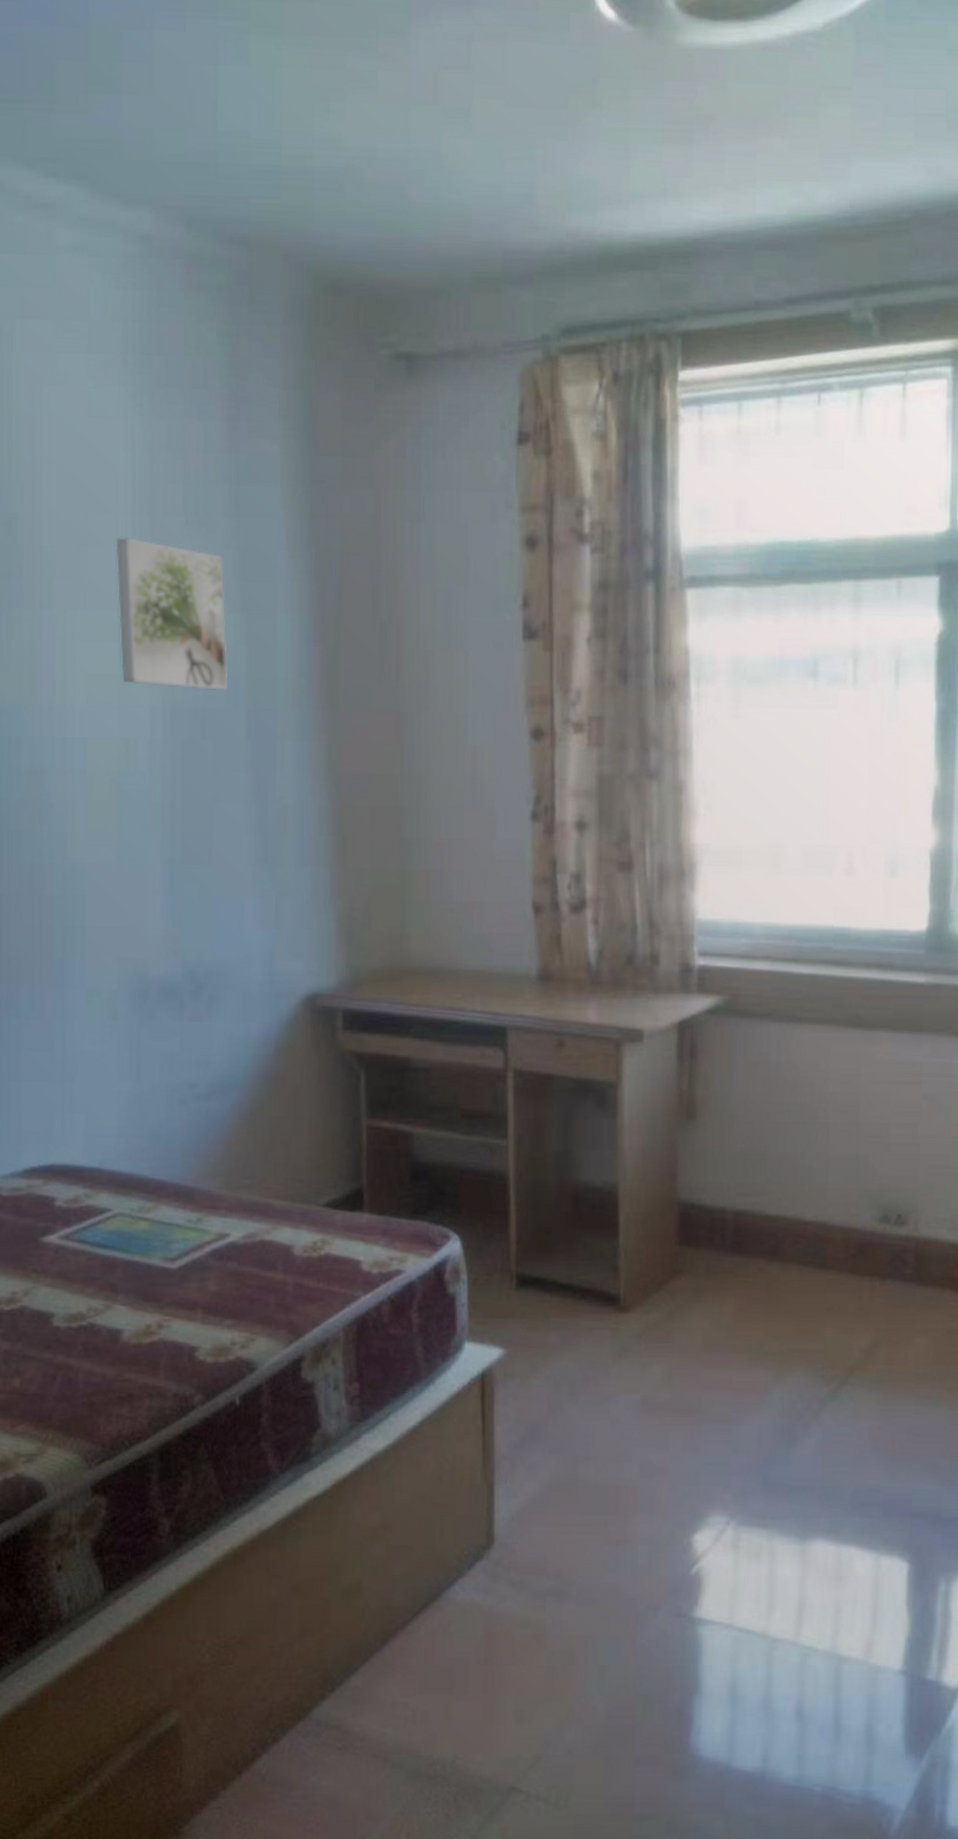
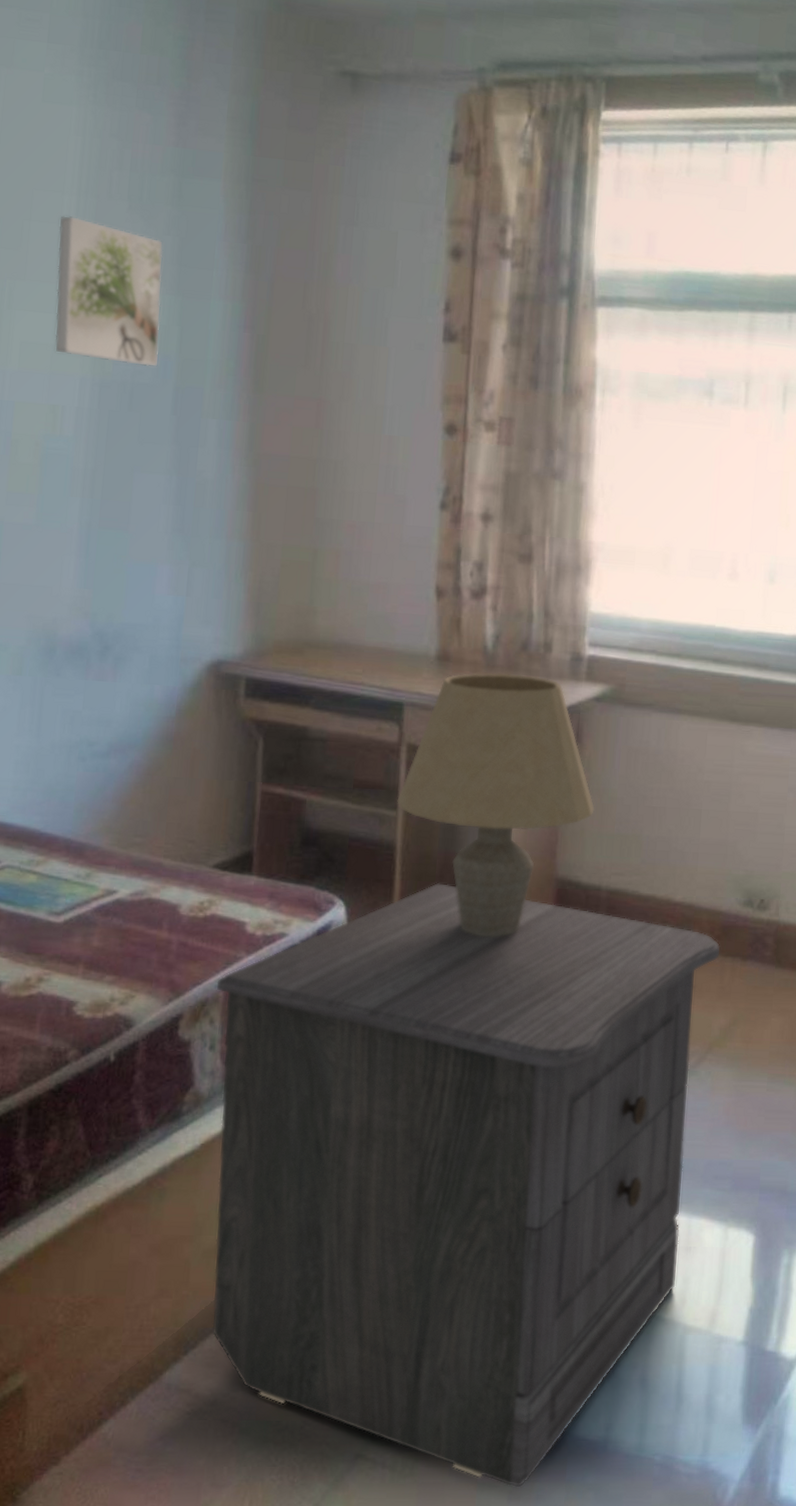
nightstand: none [336,1211,857,1819] -> present [212,882,721,1488]
table lamp: none [507,990,715,1266] -> present [397,673,595,937]

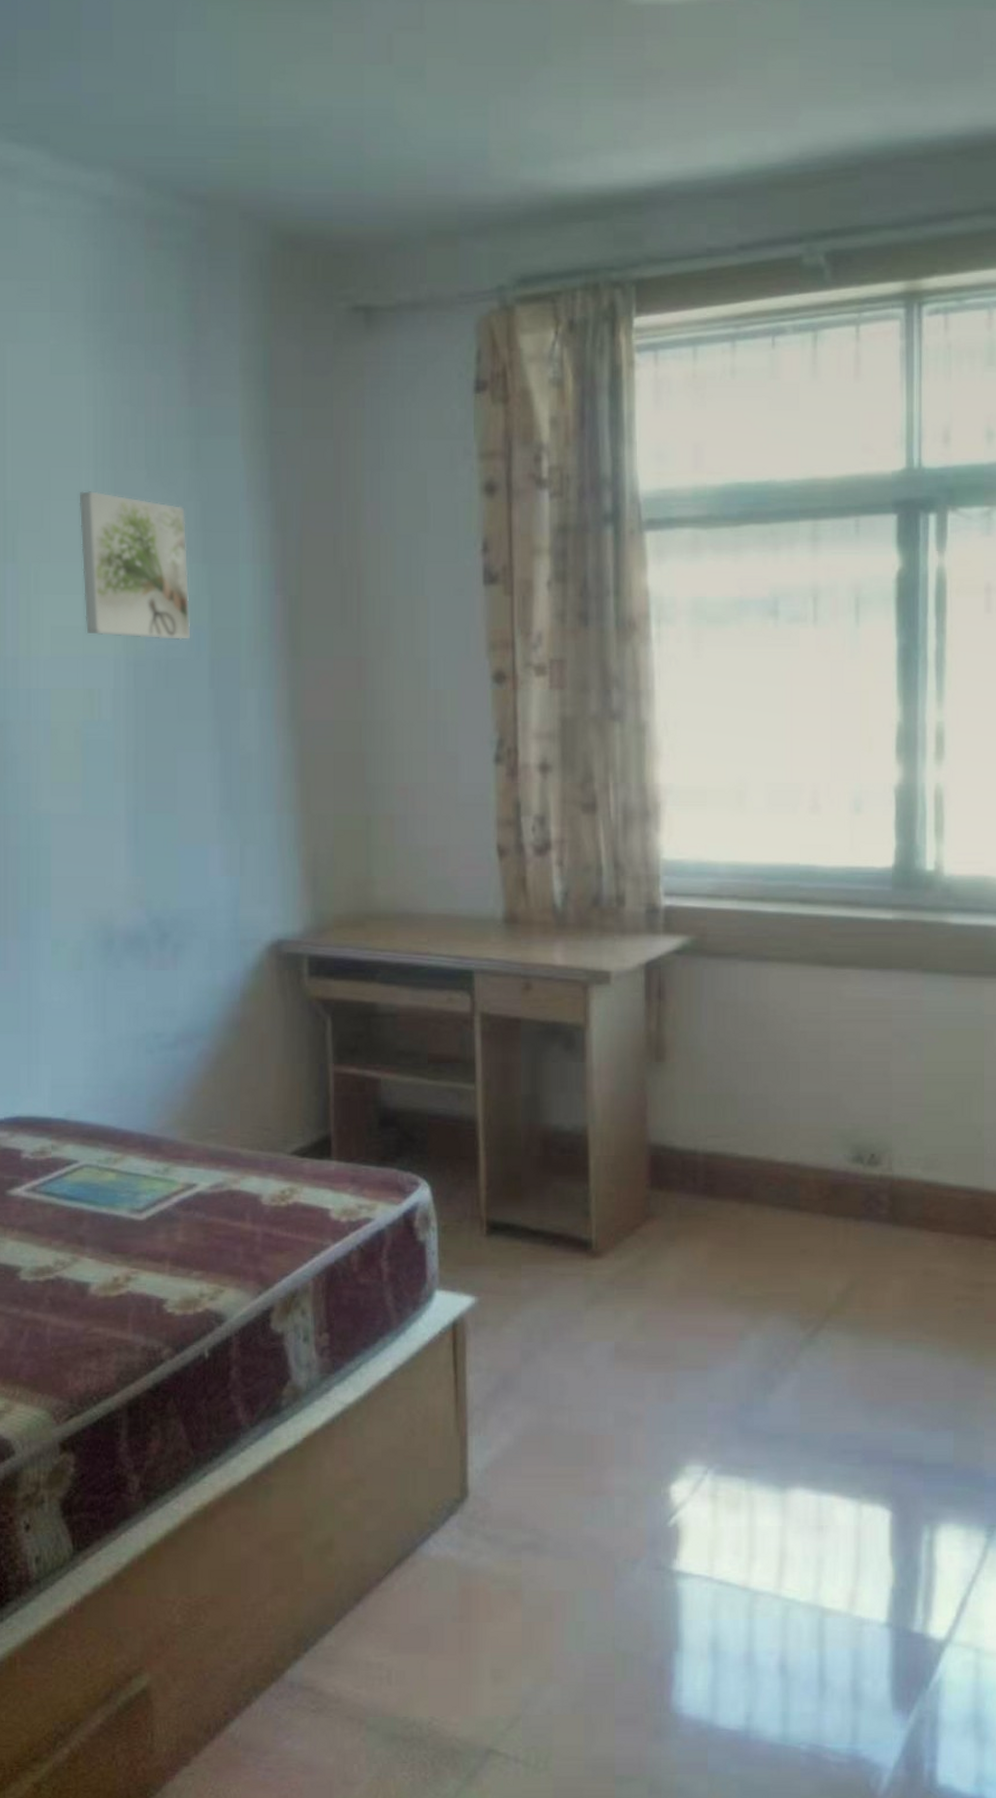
nightstand: present [212,882,721,1488] -> none [305,1156,831,1781]
table lamp: present [397,673,595,937] -> none [474,932,684,1210]

